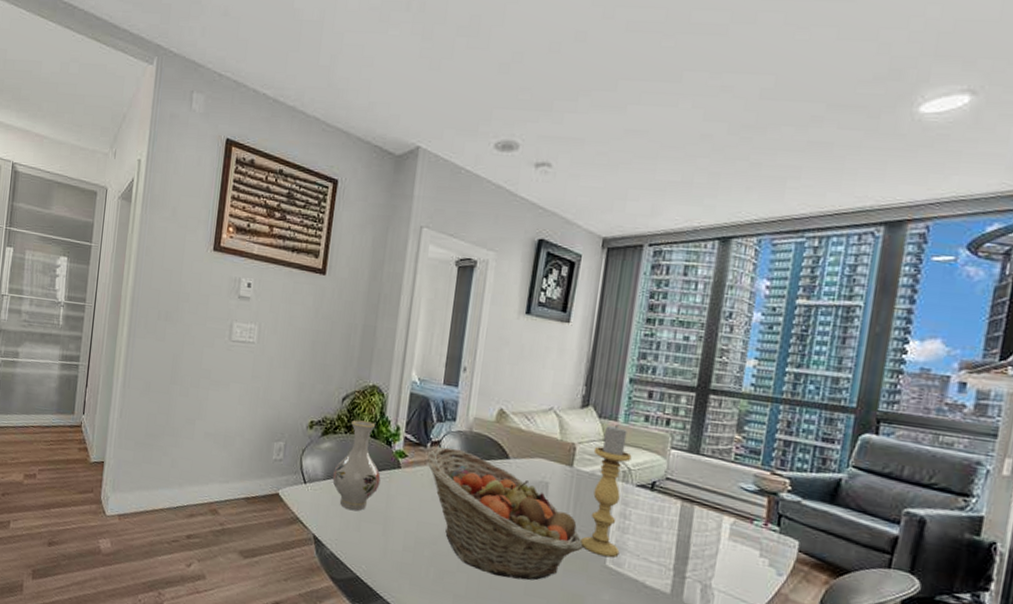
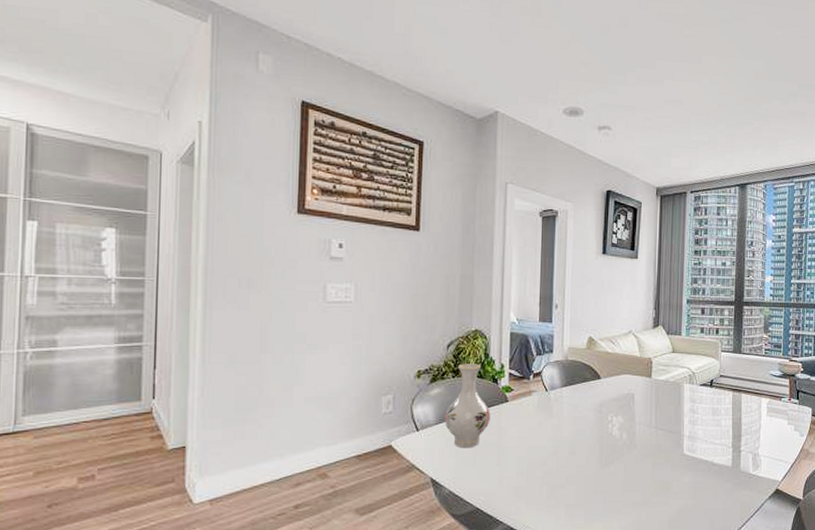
fruit basket: present [426,447,583,581] -> none [530,377,665,481]
candle holder: present [580,424,632,558] -> none [663,338,694,447]

